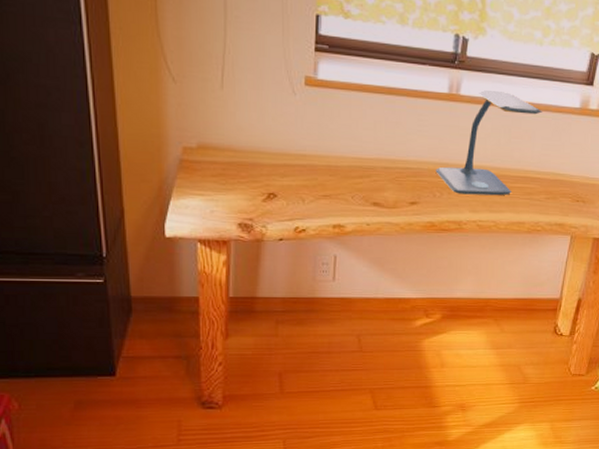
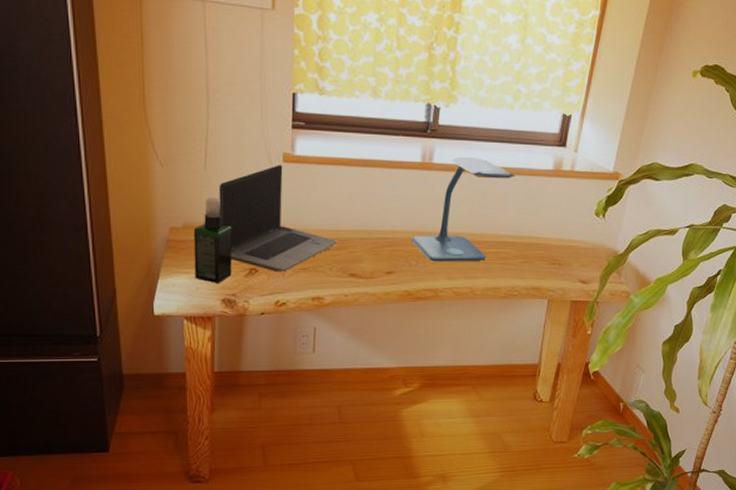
spray bottle: none [208,118,250,207] -> present [193,197,232,283]
laptop computer: none [236,88,360,198] -> present [218,165,337,272]

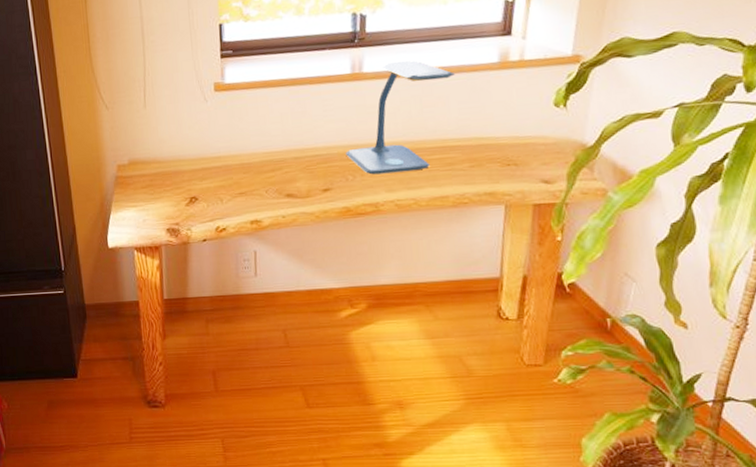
spray bottle: present [193,197,232,283] -> none [138,133,174,214]
laptop computer: present [218,165,337,272] -> none [157,94,271,199]

